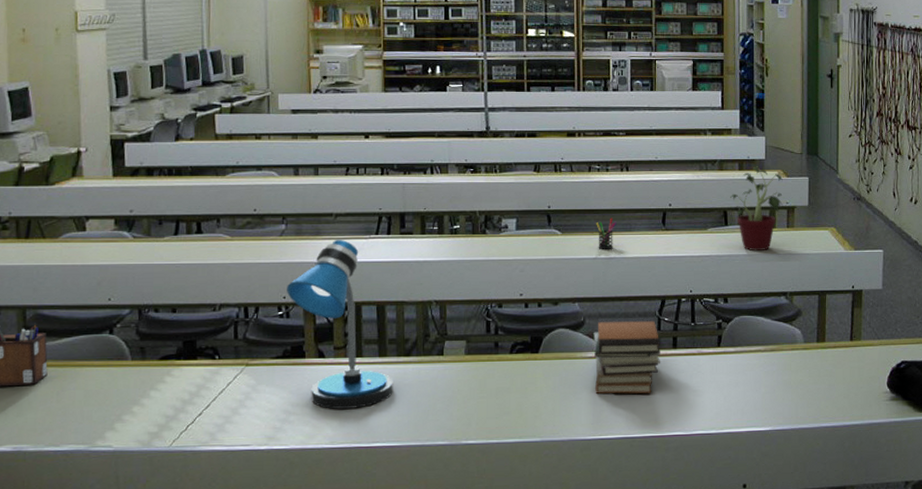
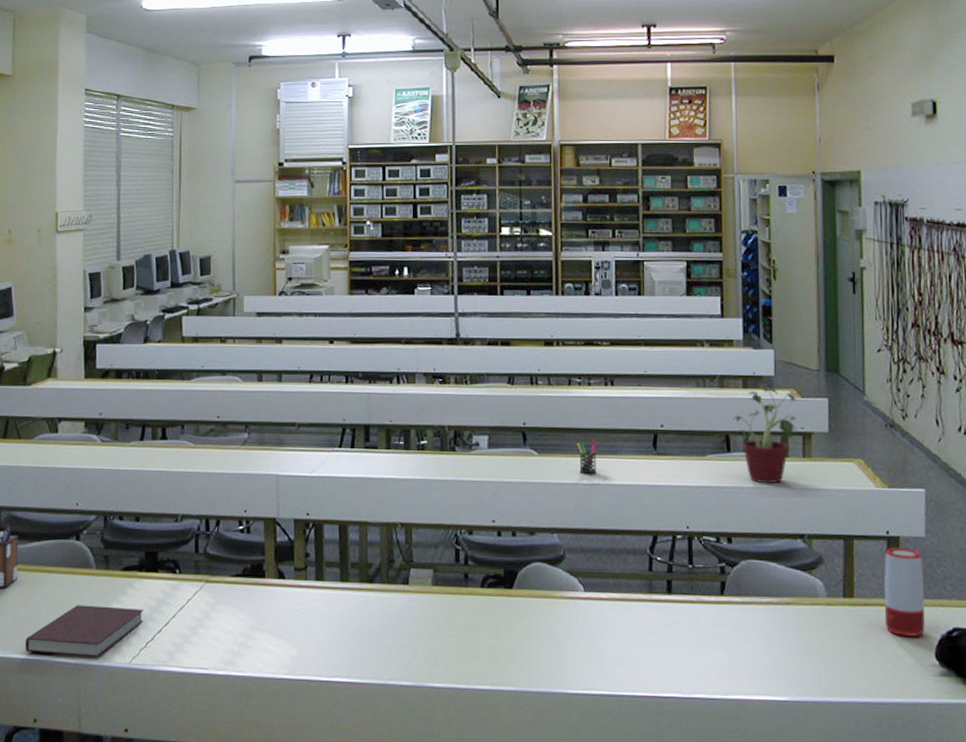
notebook: none [58,394,184,445] -> present [25,605,144,658]
desk lamp: present [287,239,393,409] -> none [248,451,355,637]
book stack: present [593,318,661,394] -> none [575,553,654,644]
speaker: none [849,298,880,371] -> present [884,546,925,637]

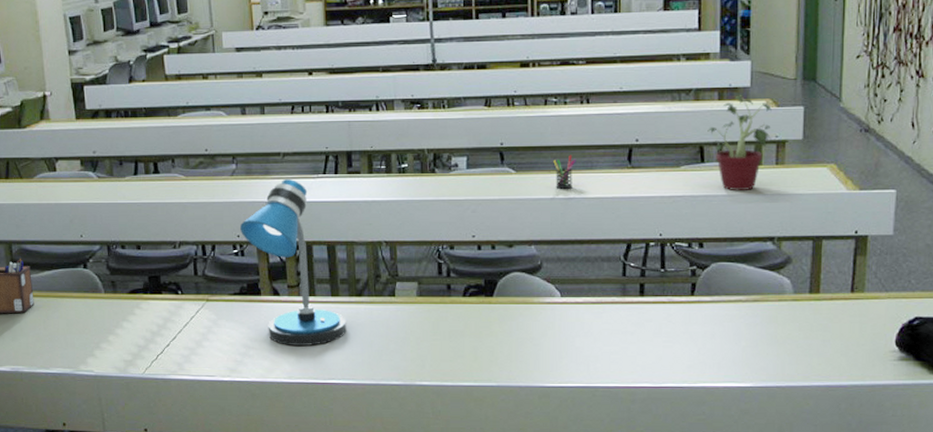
notebook: present [25,605,144,658] -> none [48,325,153,370]
desk lamp: none [248,451,355,637] -> present [240,178,347,346]
speaker: present [884,546,925,637] -> none [848,245,889,326]

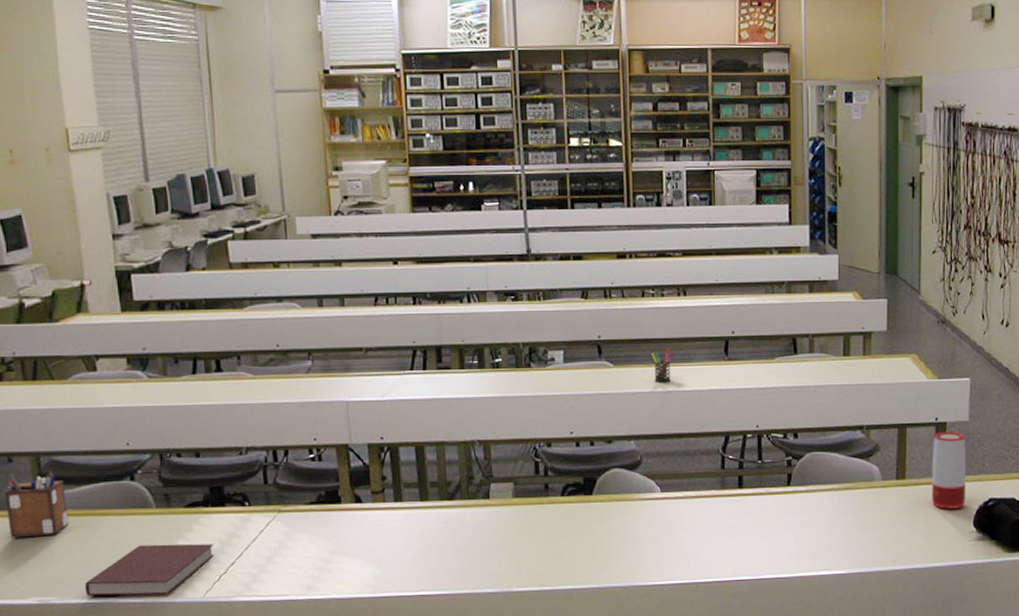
notebook: none [48,325,153,370] -> present [85,544,215,597]
desk lamp: present [240,178,347,346] -> none [317,375,437,557]
potted plant: present [707,95,777,190] -> none [799,288,863,381]
speaker: none [848,245,889,326] -> present [931,431,966,509]

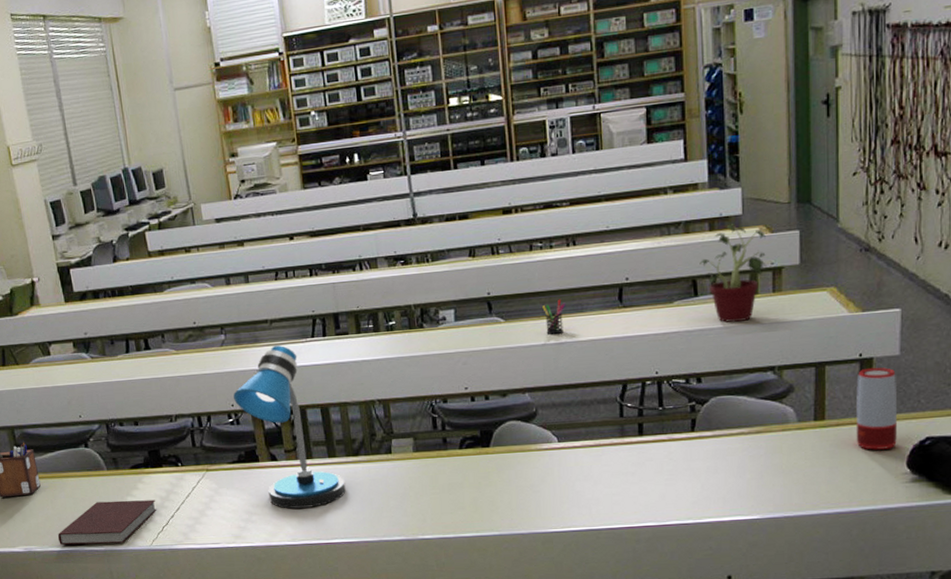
desk lamp: none [317,375,437,557] -> present [233,345,346,509]
potted plant: none [799,288,863,381] -> present [699,224,771,323]

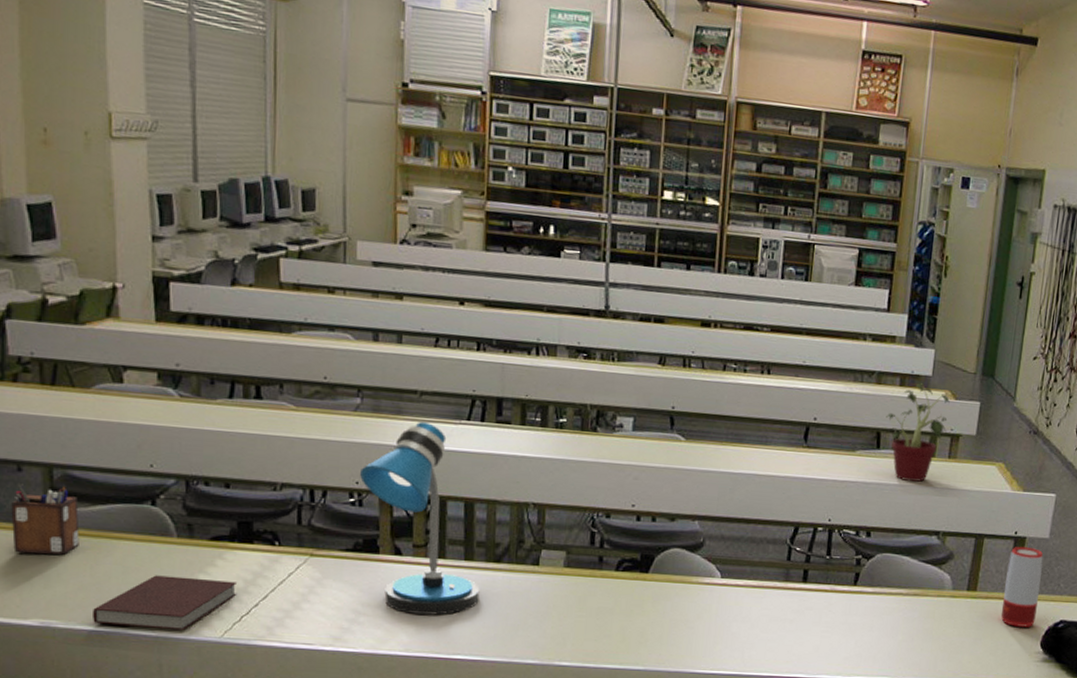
pen holder: present [542,299,566,334] -> none [726,427,751,463]

